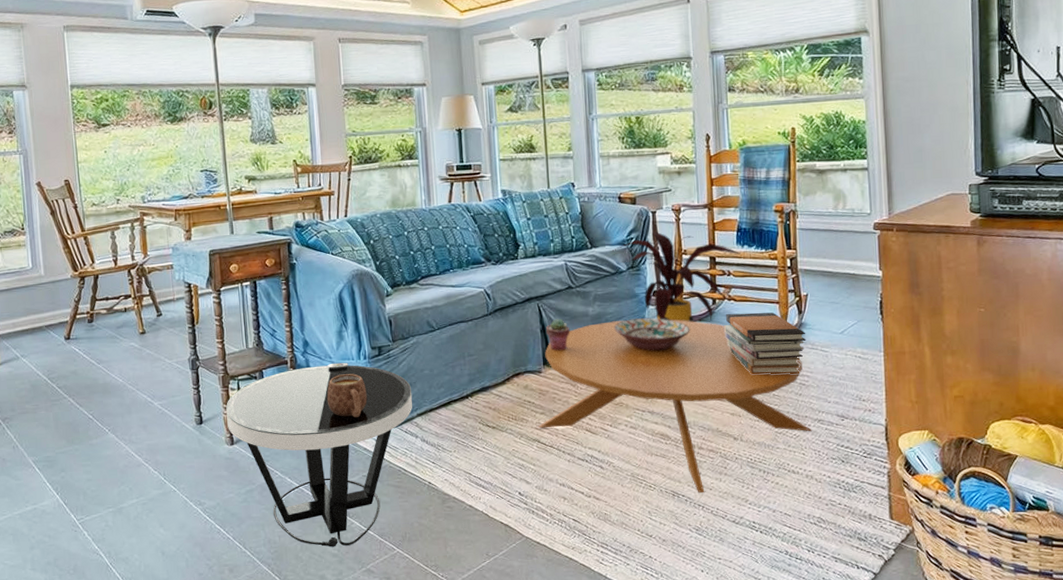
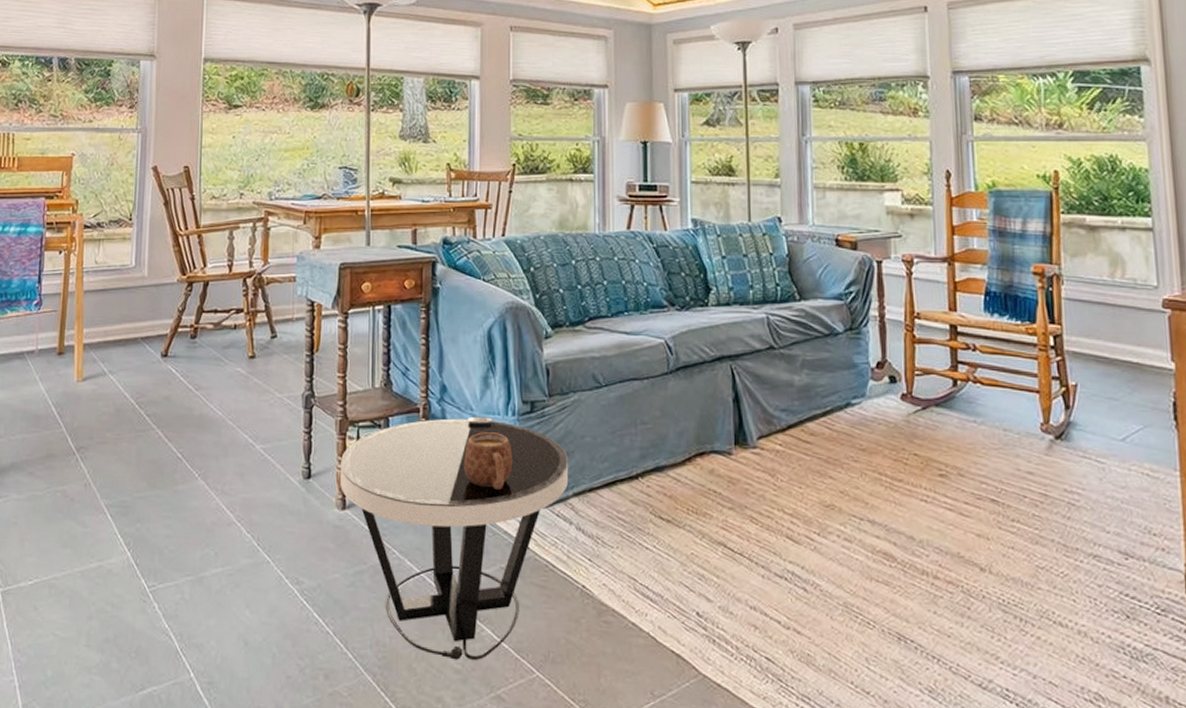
coffee table: present [538,319,812,493] -> none [725,396,1085,640]
potted succulent: present [545,318,570,351] -> none [739,385,770,429]
house plant: present [611,231,742,322] -> none [825,286,991,407]
decorative bowl: present [614,318,690,351] -> none [826,395,924,441]
book stack: present [724,312,807,375] -> none [968,401,1076,489]

